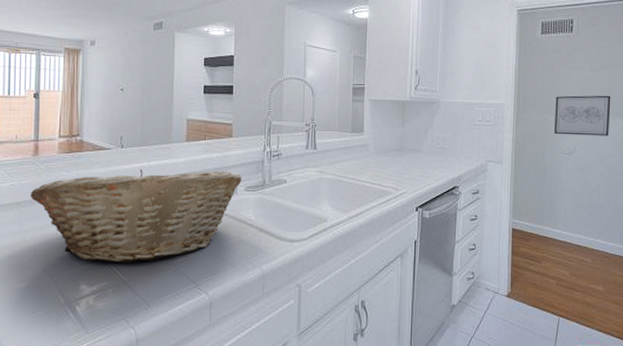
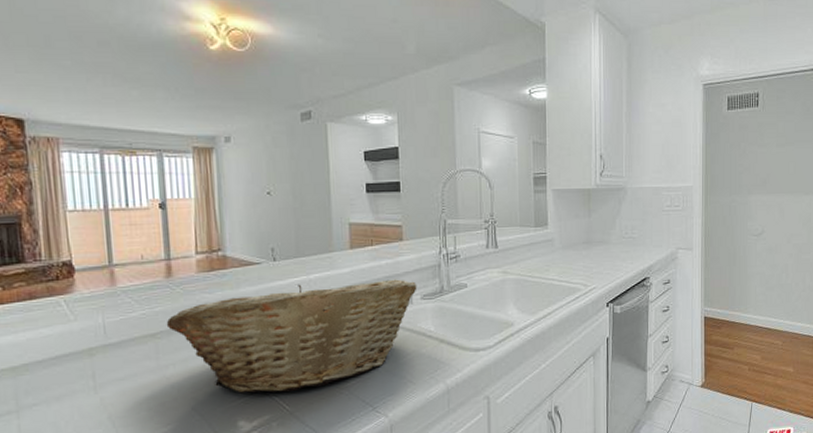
wall art: present [554,95,611,136] -> none [743,172,797,216]

